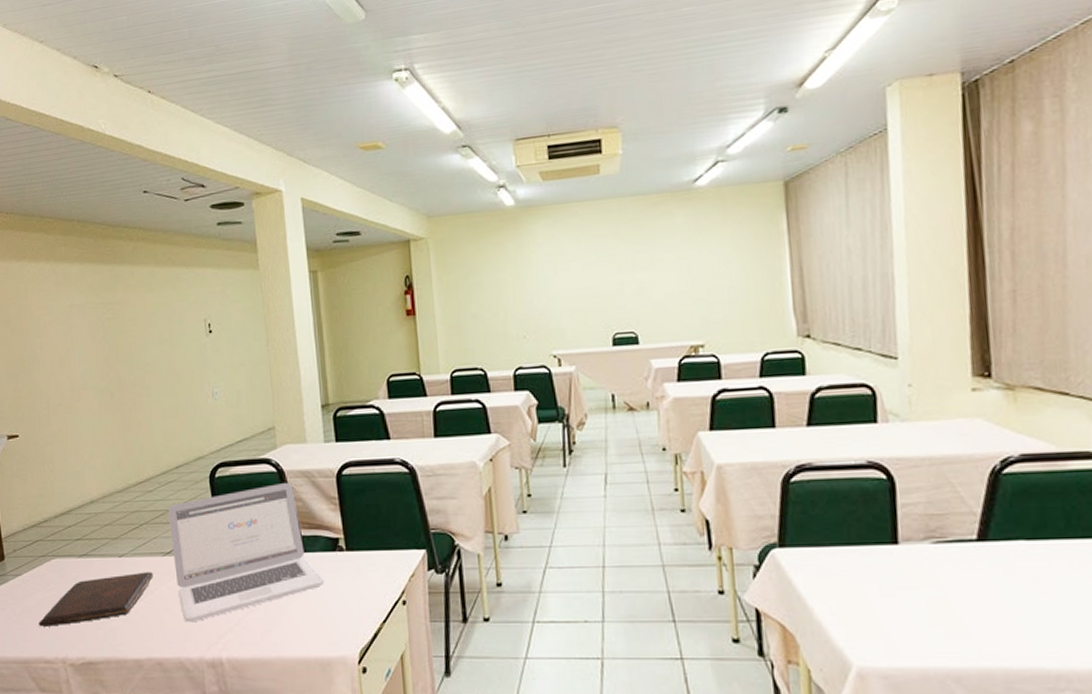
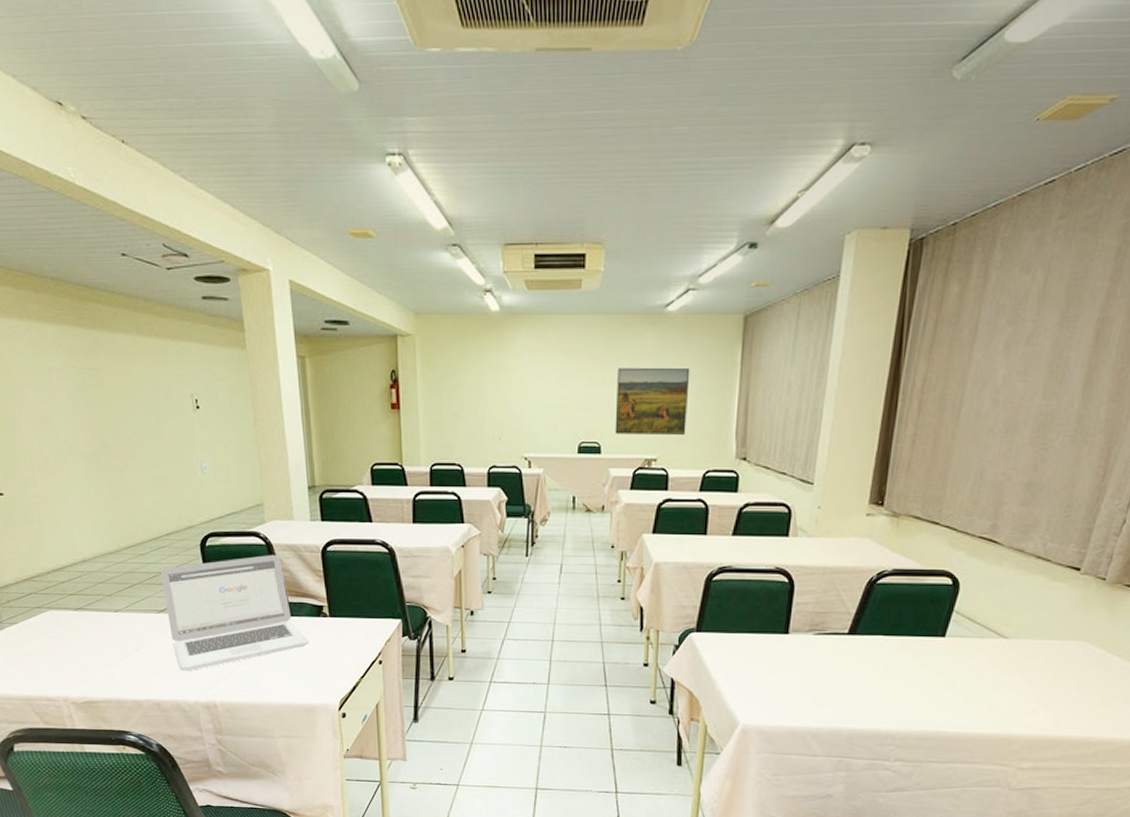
book: present [39,571,153,627] -> none [38,626,148,670]
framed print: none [648,243,735,322] -> present [615,367,690,435]

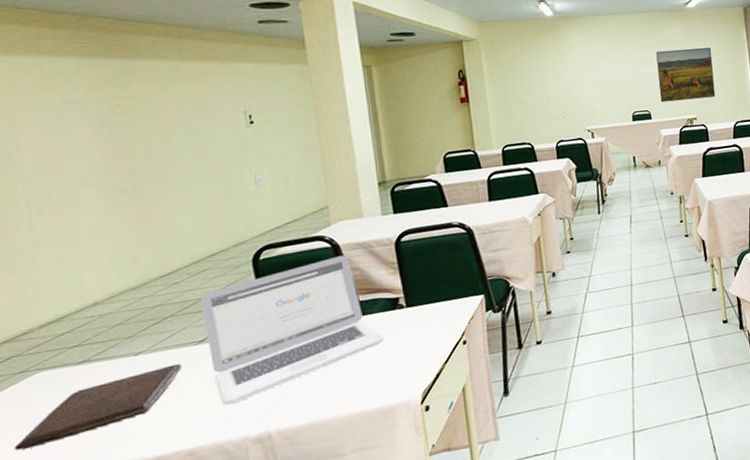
book: none [38,626,148,670] -> present [15,363,182,451]

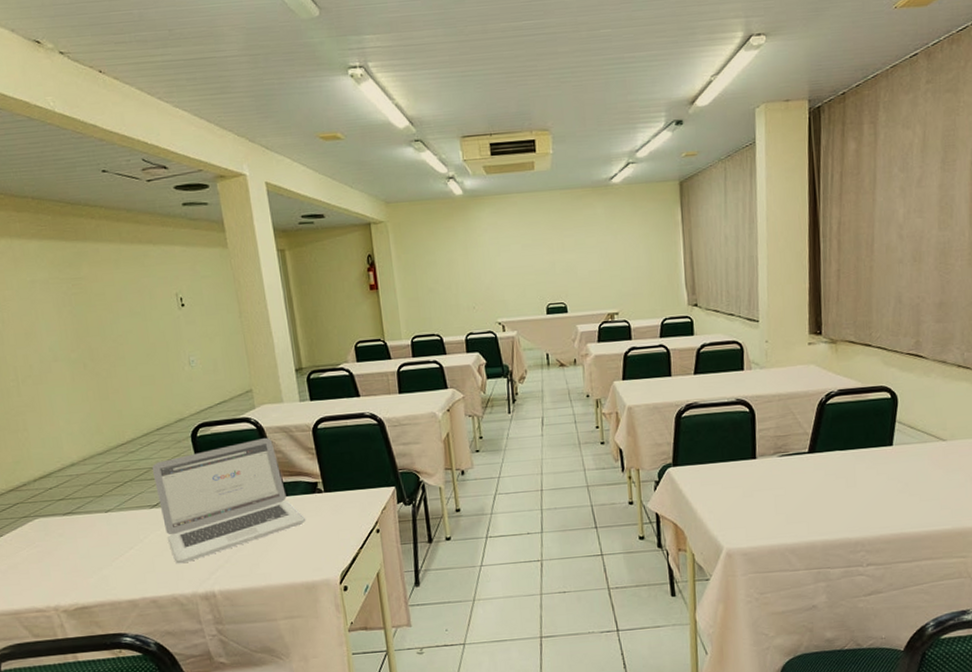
book: present [15,363,182,451] -> none [26,523,142,581]
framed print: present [656,47,716,103] -> none [574,231,642,294]

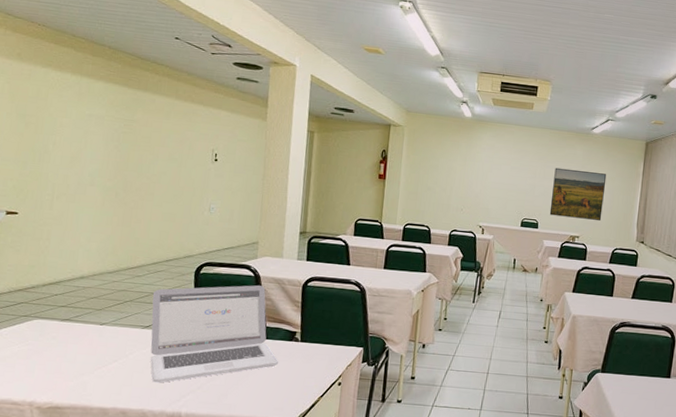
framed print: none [574,231,642,294] -> present [549,167,607,221]

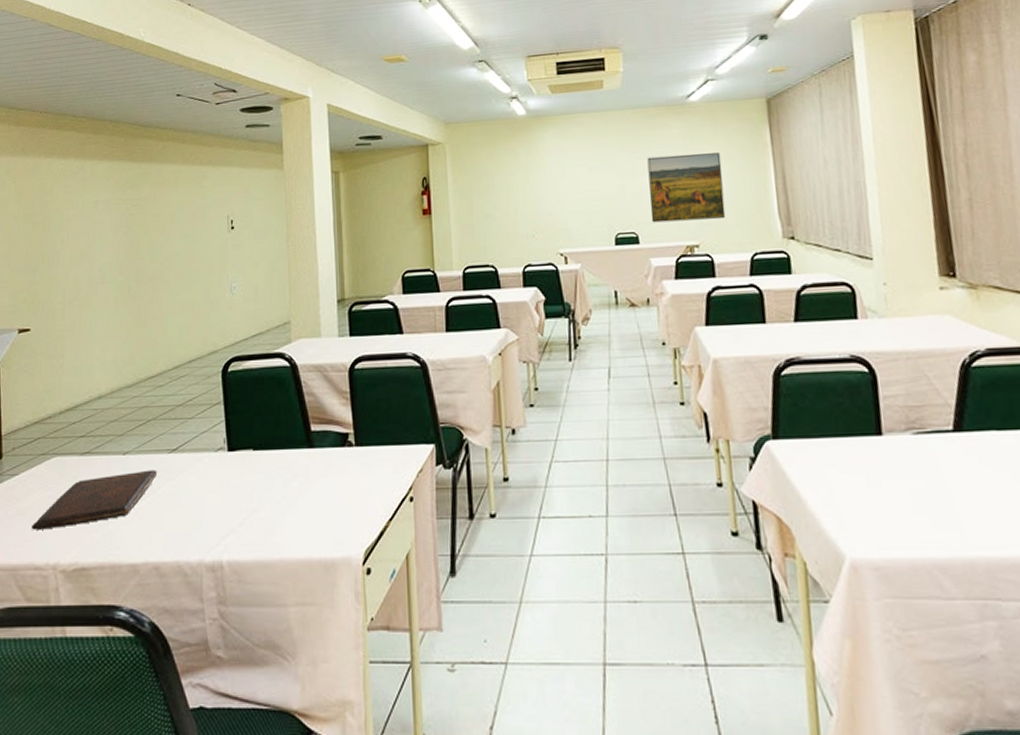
book: none [11,339,130,375] -> present [32,469,157,530]
laptop: present [150,284,279,383] -> none [177,376,332,523]

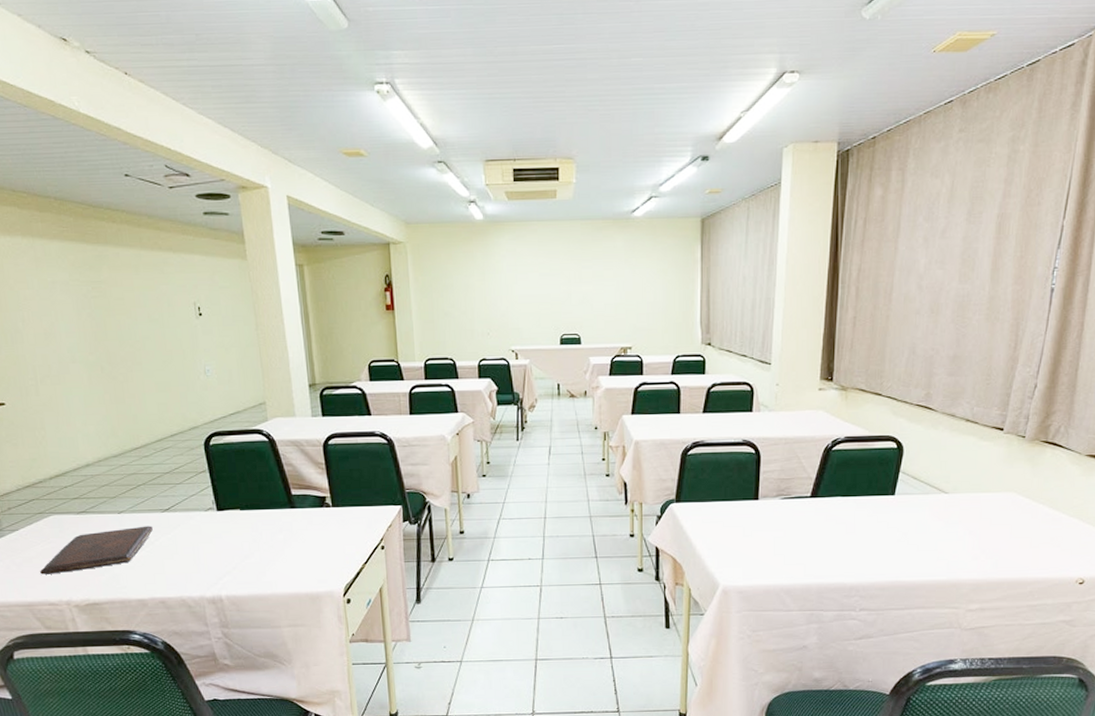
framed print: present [647,152,726,223] -> none [592,265,657,326]

